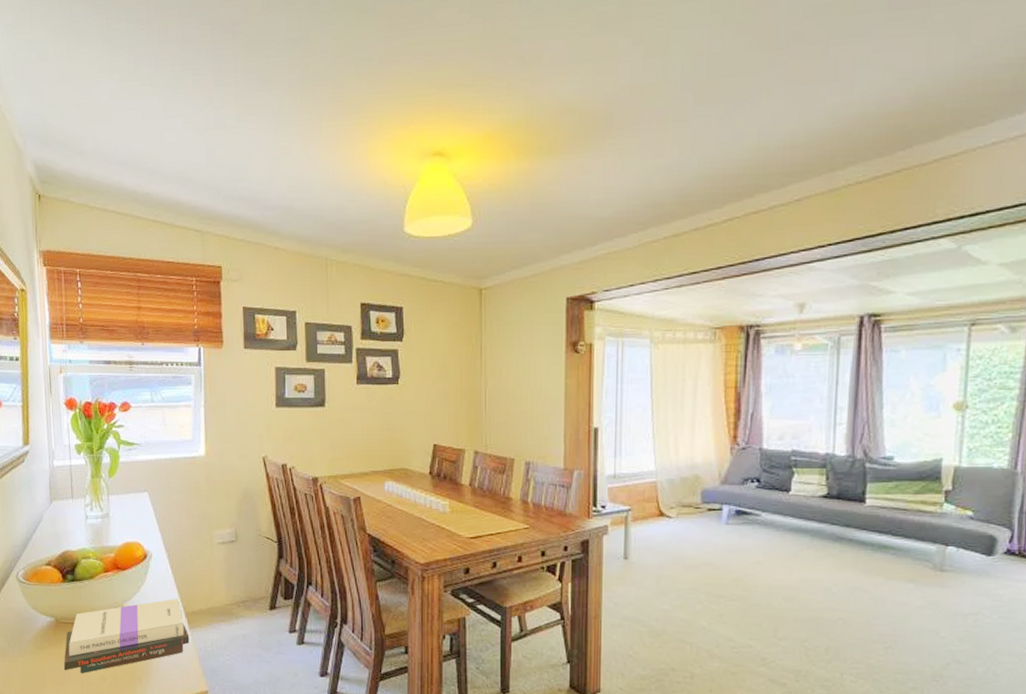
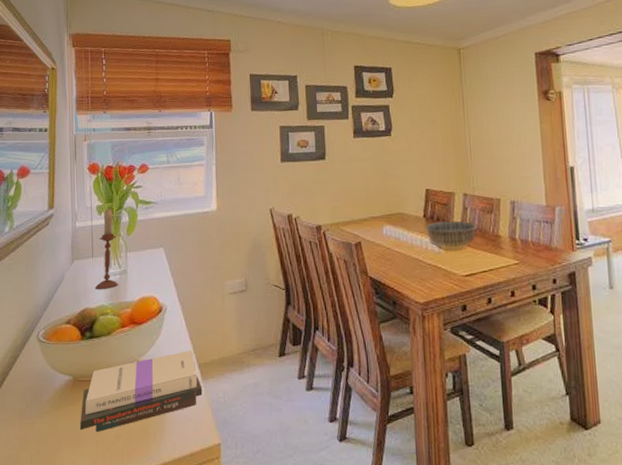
candlestick: none [75,447,101,533] -> present [94,208,119,290]
bowl: none [431,479,486,512] -> present [426,220,477,251]

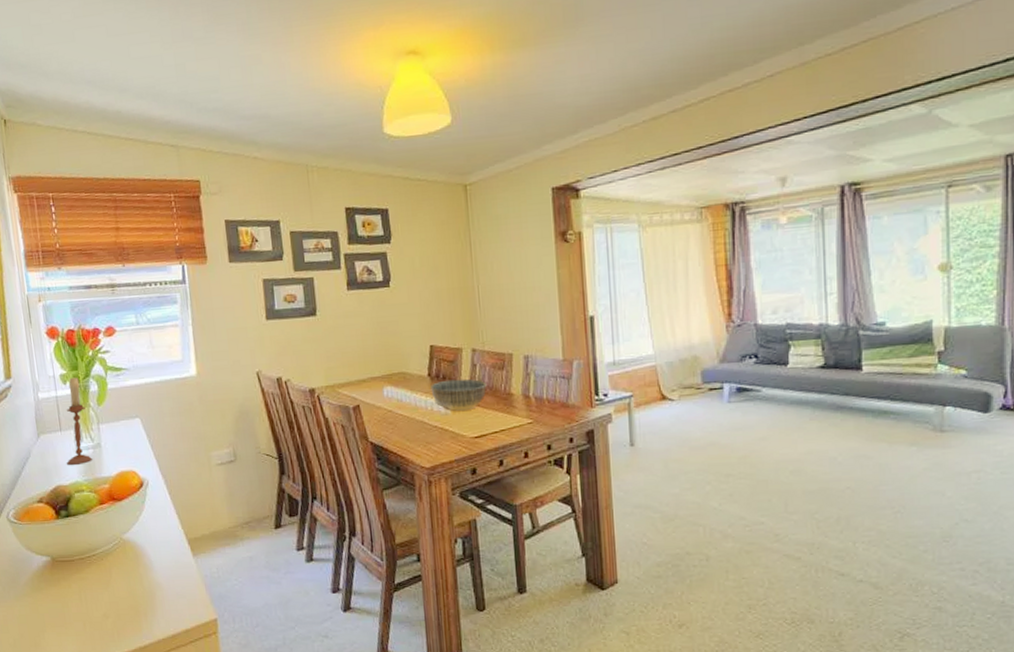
books: present [79,351,203,432] -> none [63,526,194,612]

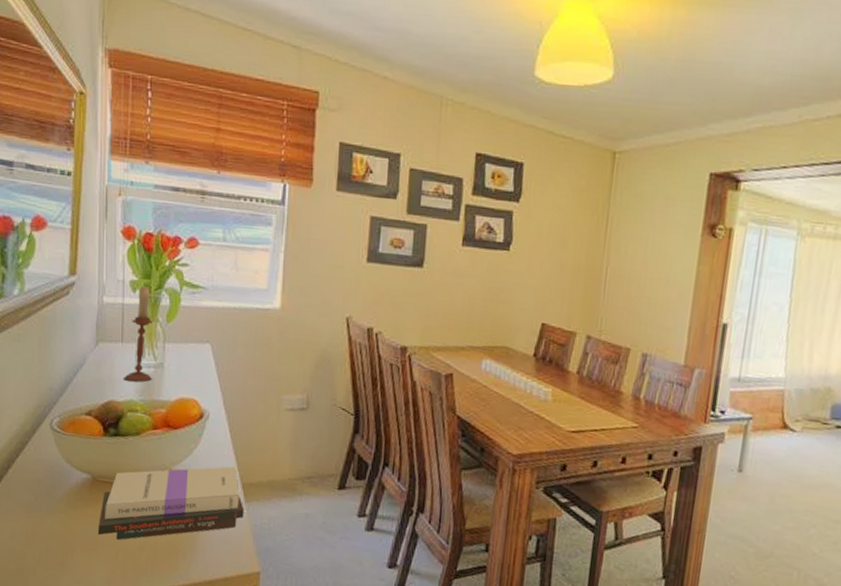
books: none [63,526,194,612] -> present [97,466,244,540]
bowl: present [430,378,487,412] -> none [533,364,596,402]

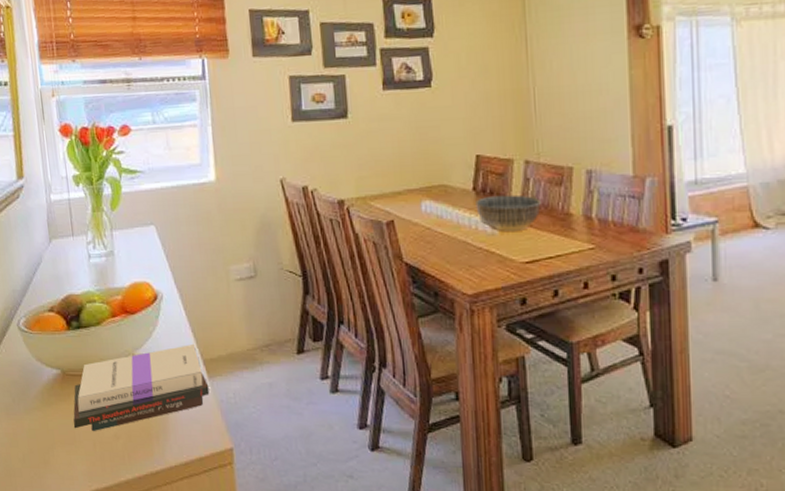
candlestick: present [122,285,153,383] -> none [78,178,106,274]
bowl: none [533,364,596,402] -> present [475,194,541,232]

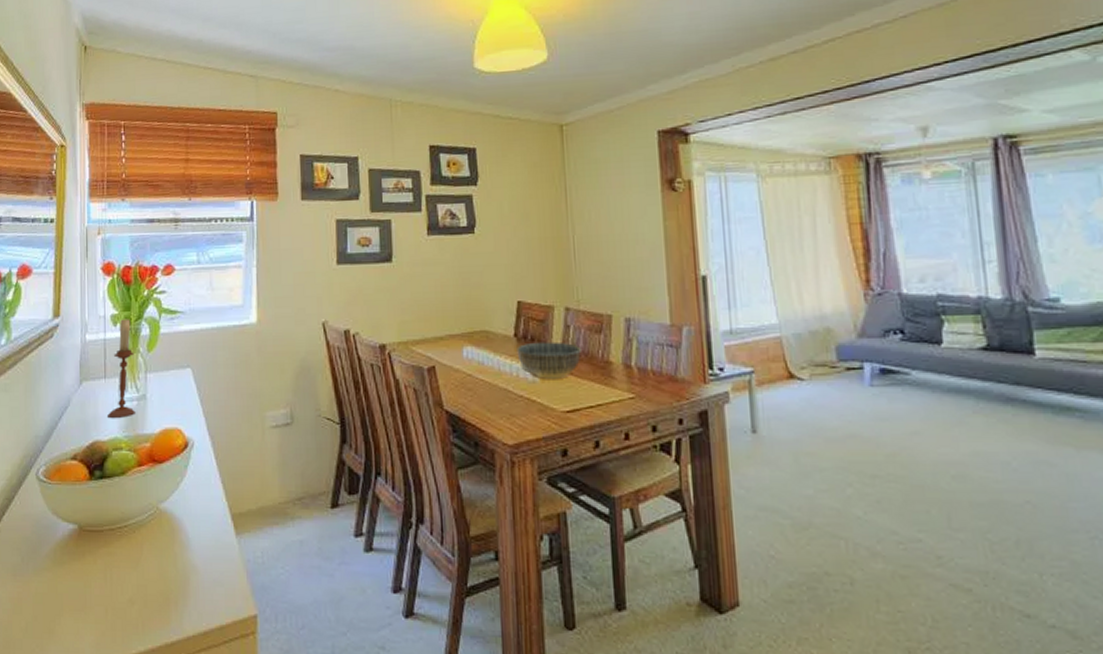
books: present [73,345,210,431] -> none [85,497,236,595]
candlestick: none [78,178,106,274] -> present [106,317,137,419]

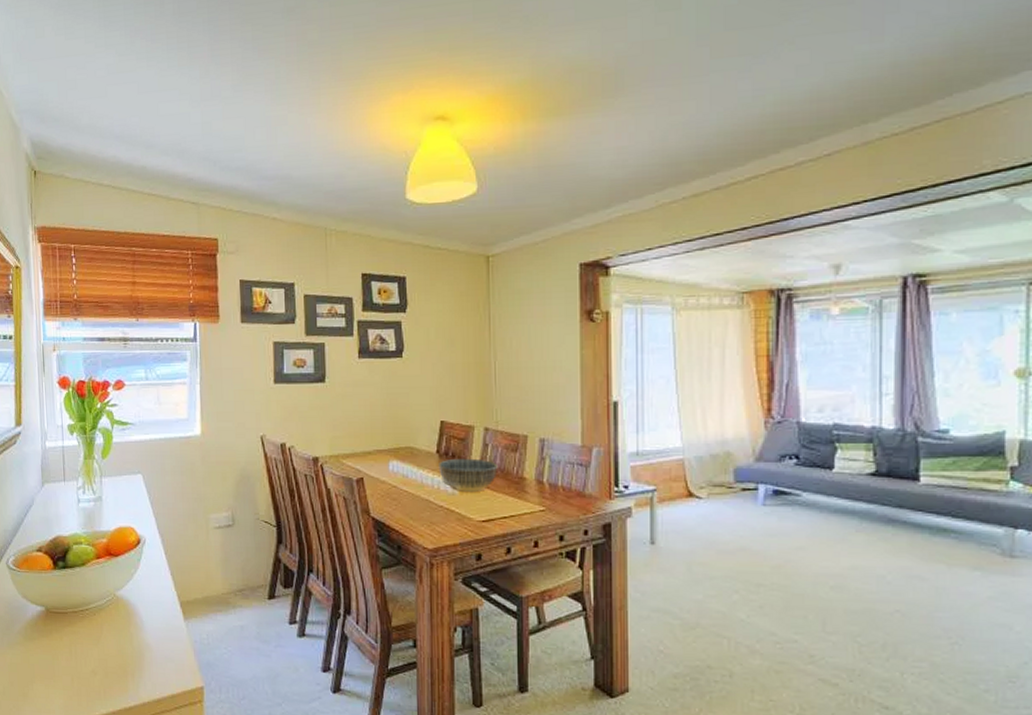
candlestick: present [106,317,137,419] -> none [67,427,94,517]

